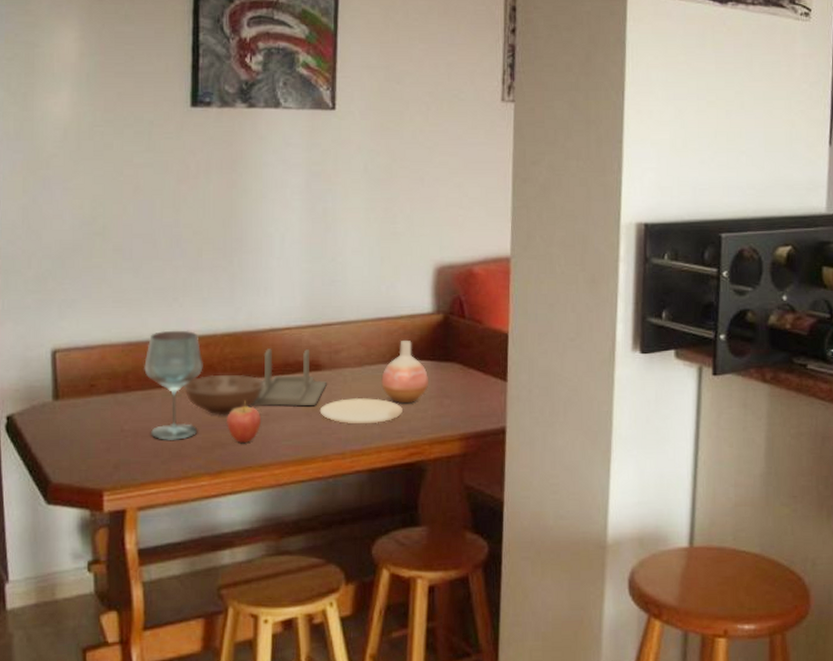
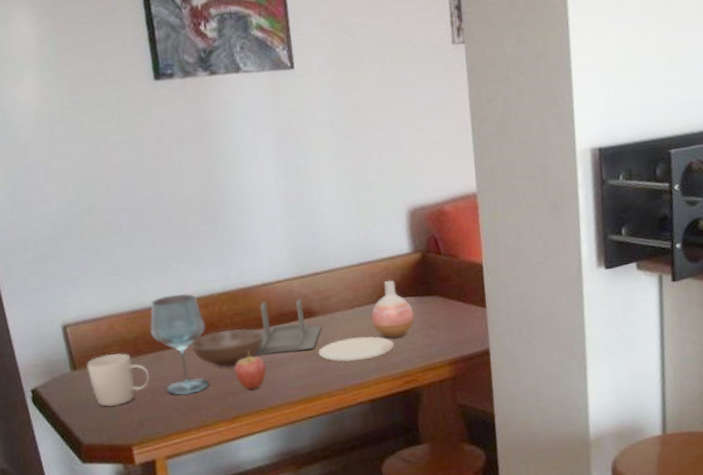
mug: none [70,386,136,445] -> present [86,353,150,407]

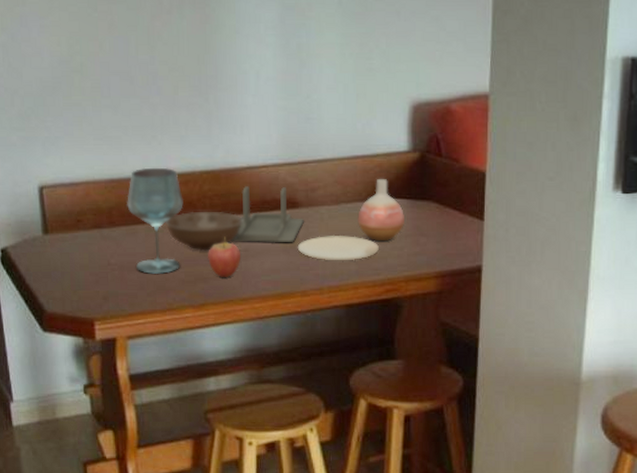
mug: present [86,353,150,407] -> none [59,221,121,277]

